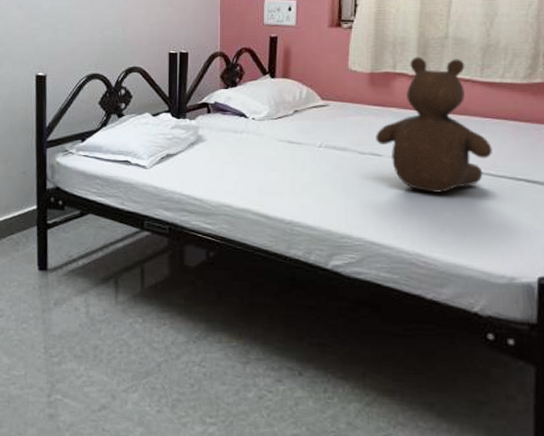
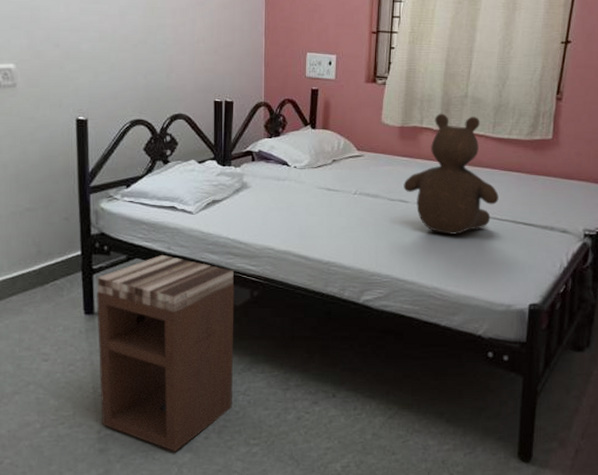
nightstand: none [50,211,190,424] -> present [97,255,235,452]

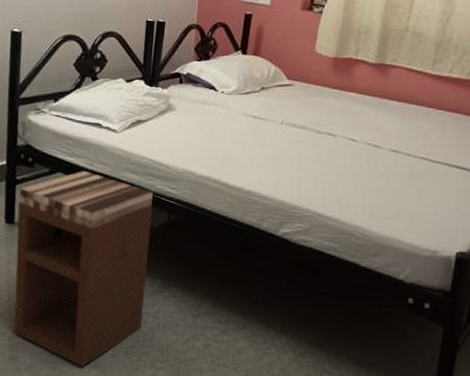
teddy bear: present [403,113,499,235] -> none [332,46,433,173]

